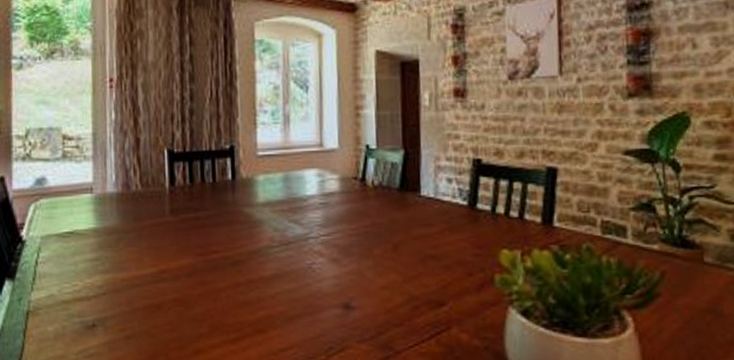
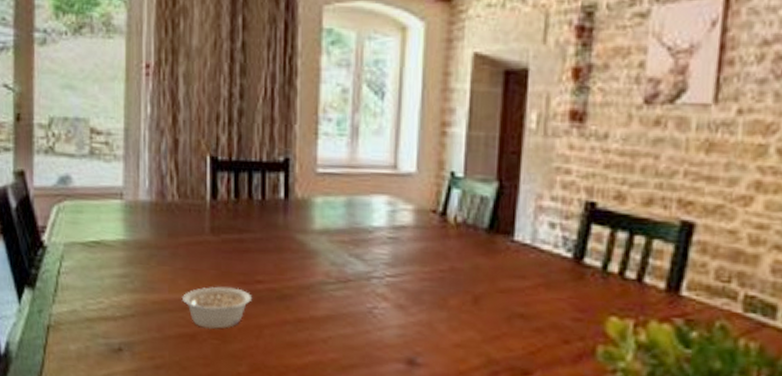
legume: none [147,259,209,297] -> present [181,286,253,329]

